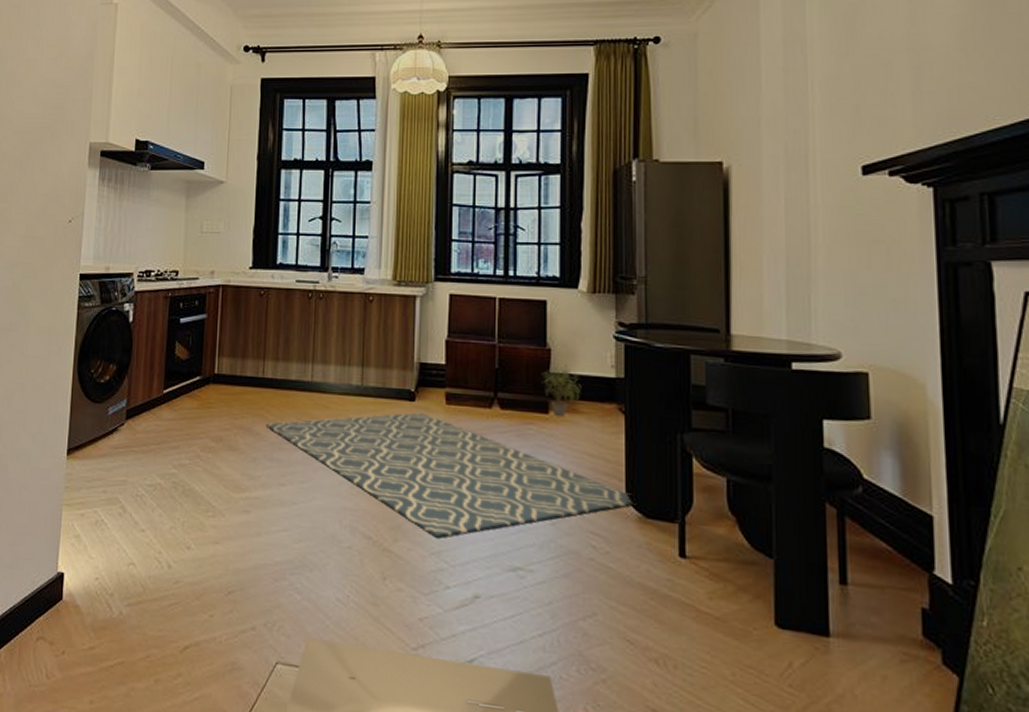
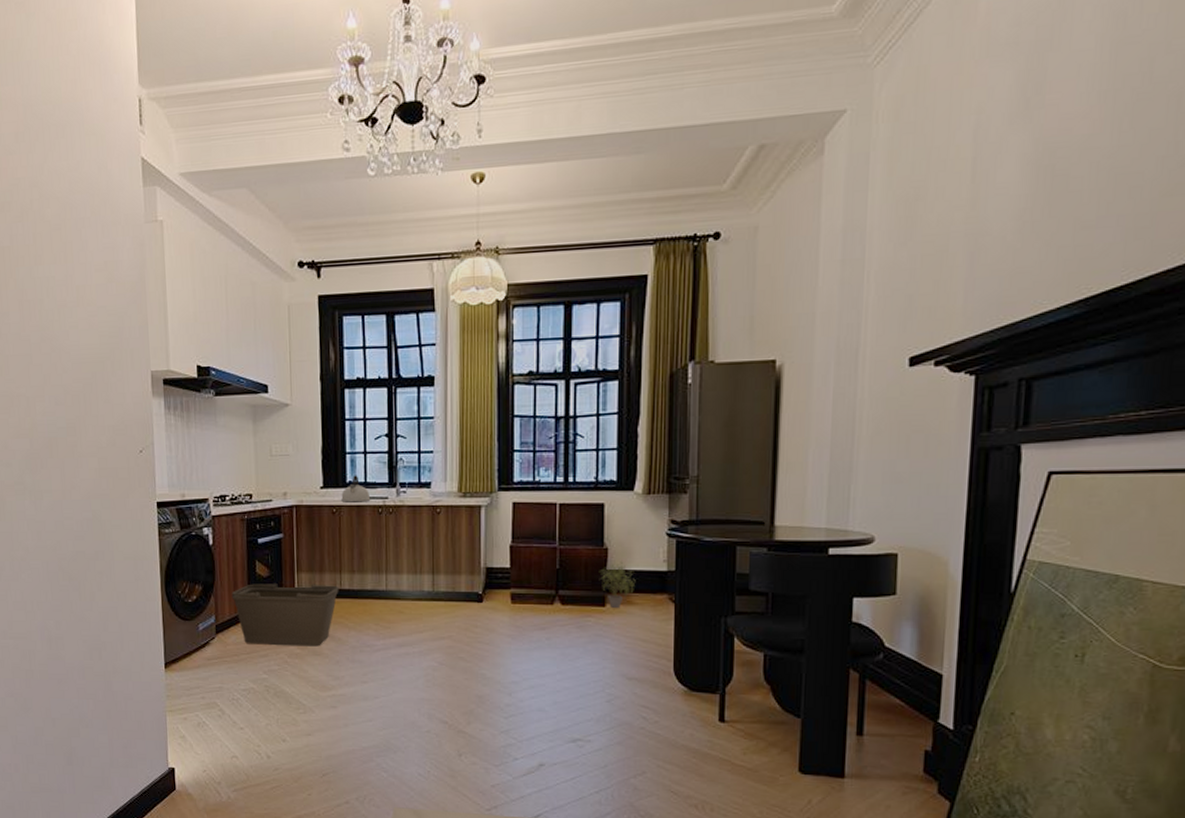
bicycle basket: none [146,366,261,440] -> present [231,582,339,647]
rug: present [265,412,637,538] -> none [346,612,684,719]
kettle: none [270,257,301,286] -> present [341,475,371,503]

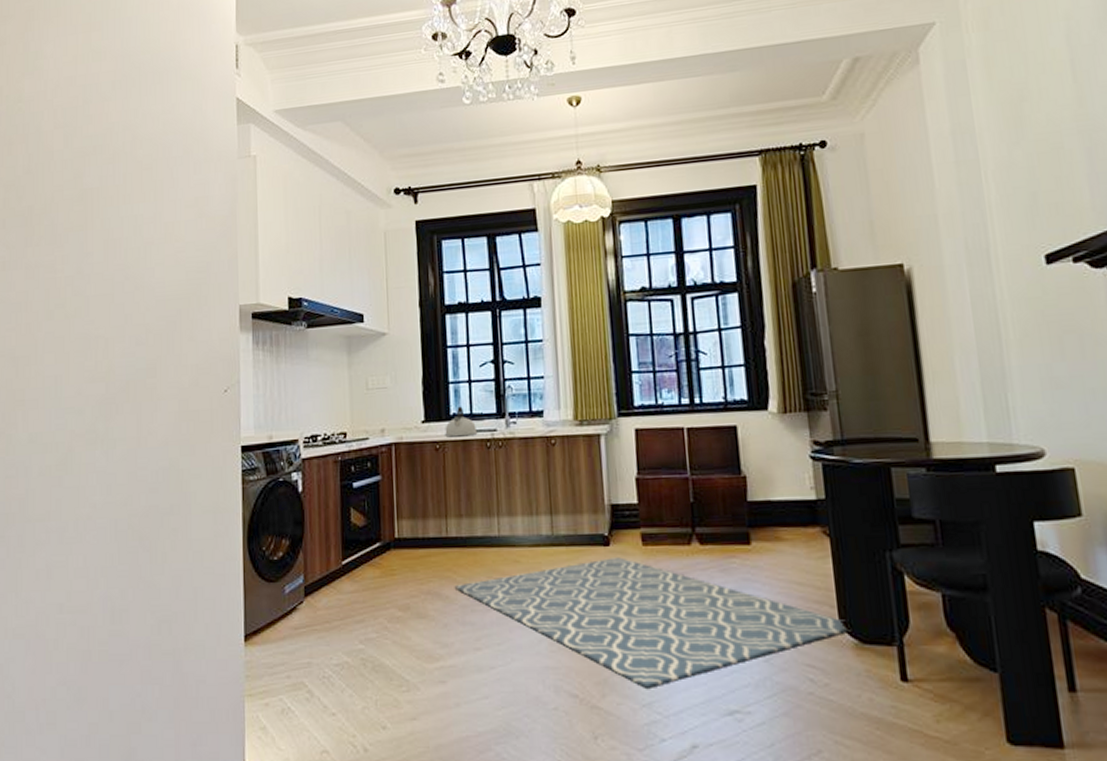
bicycle basket: present [231,582,339,647] -> none [323,532,445,608]
rug: none [346,612,684,719] -> present [454,557,852,688]
potted plant: present [599,561,636,608] -> none [740,490,782,546]

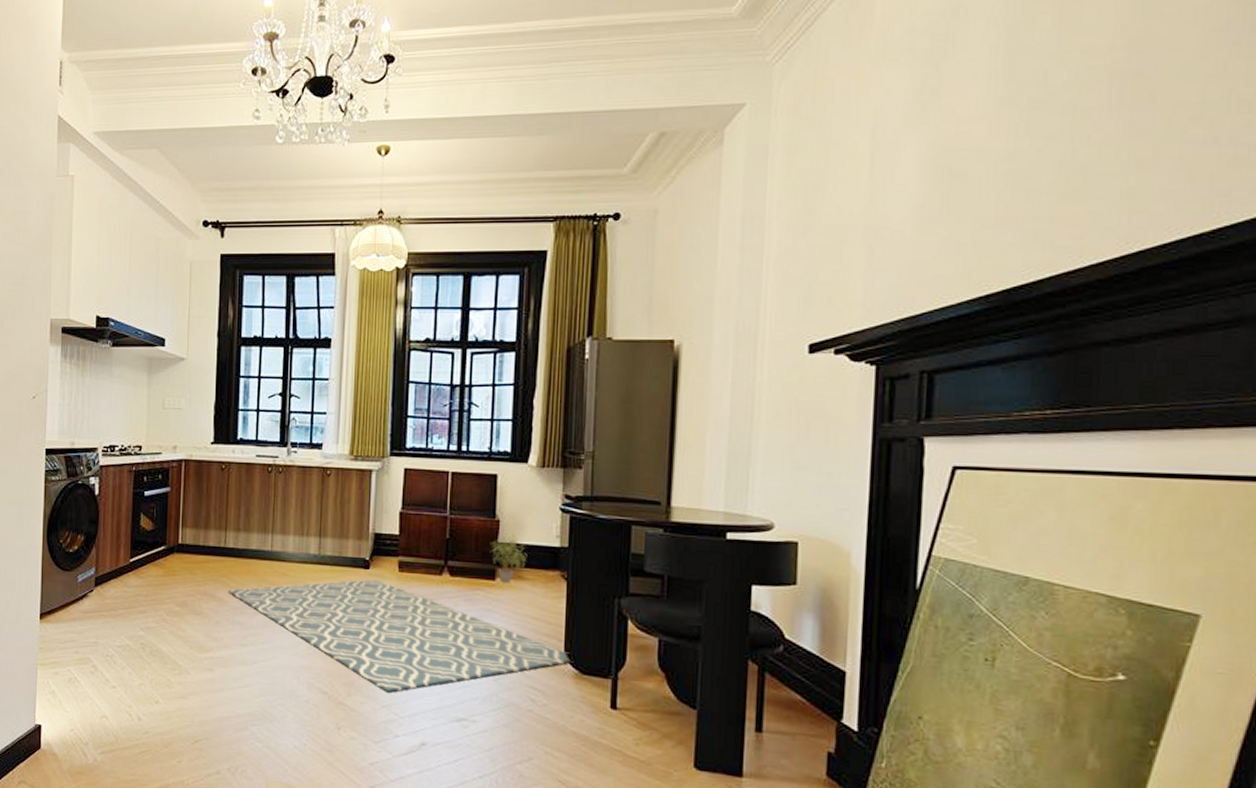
kettle: present [445,406,478,437] -> none [231,432,261,460]
potted plant: none [740,490,782,546] -> present [489,534,528,582]

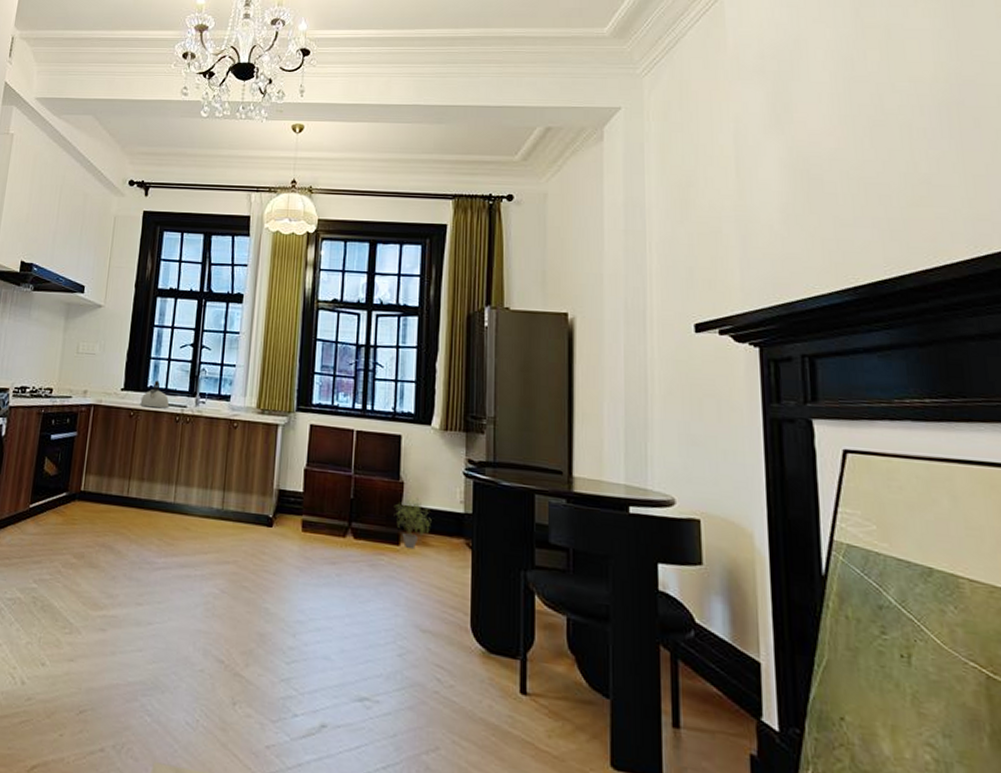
rug: present [227,579,574,693] -> none [127,538,481,665]
kettle: none [231,432,261,460] -> present [140,380,170,409]

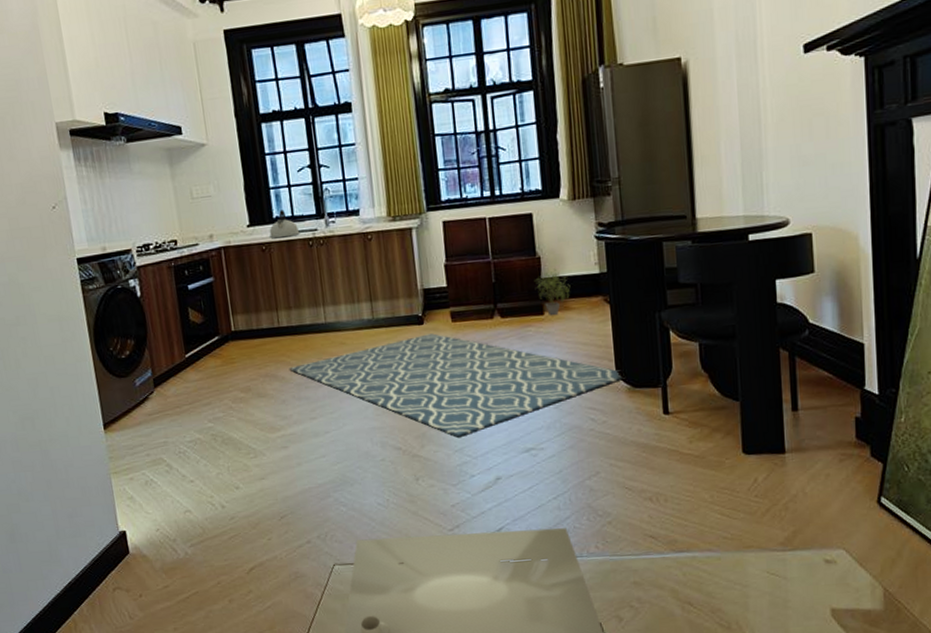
rug: none [127,538,481,665] -> present [289,333,626,437]

